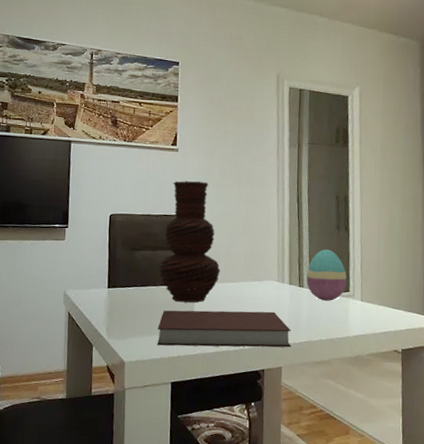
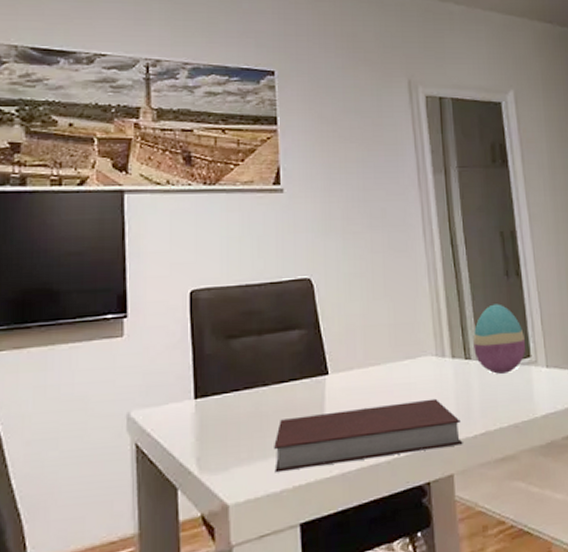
vase: present [158,180,220,303] -> none [268,230,357,405]

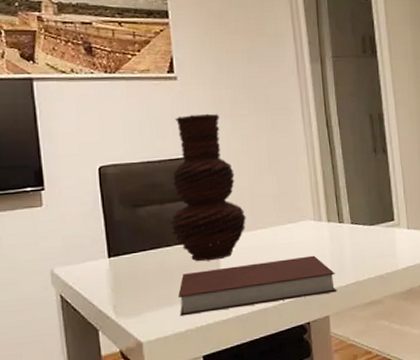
vase: none [268,230,357,405] -> present [170,113,246,262]
decorative egg: present [473,304,526,374] -> none [345,176,391,235]

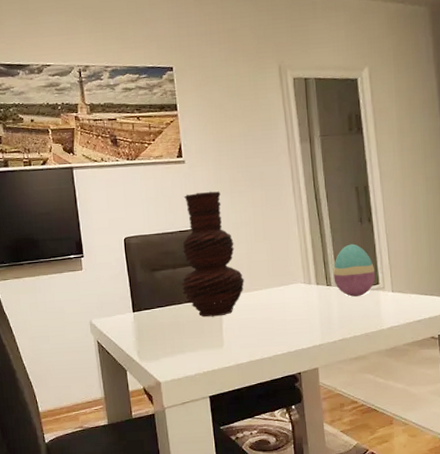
notebook: present [178,255,337,316] -> none [189,314,326,362]
decorative egg: none [345,176,391,235] -> present [333,244,376,297]

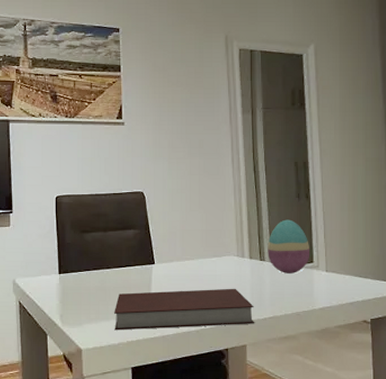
vase: present [181,191,244,318] -> none [111,155,176,284]
notebook: none [189,314,326,362] -> present [114,288,255,331]

